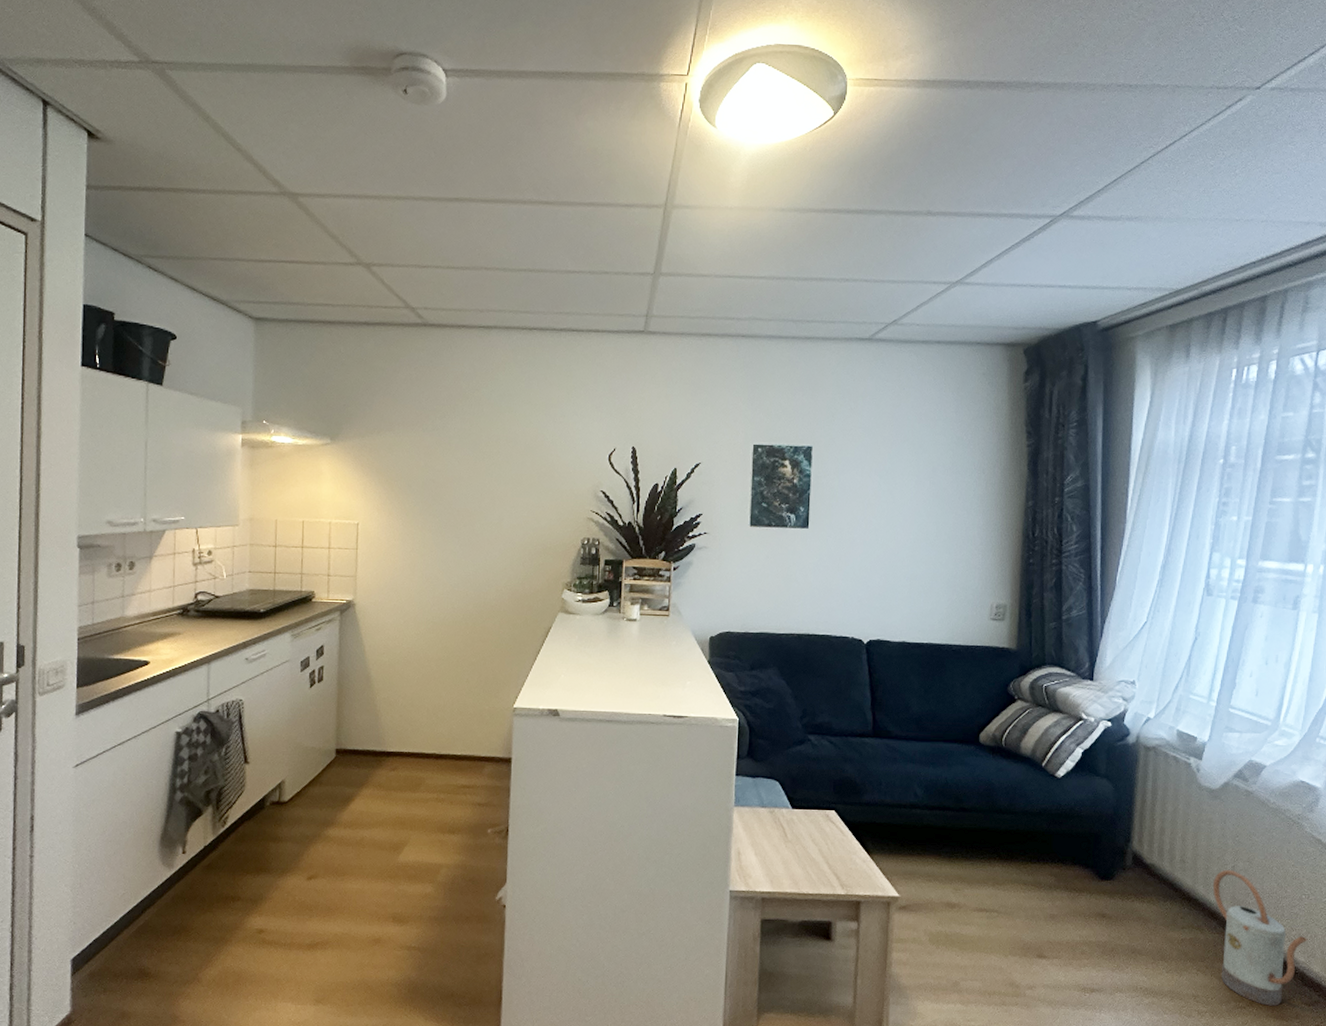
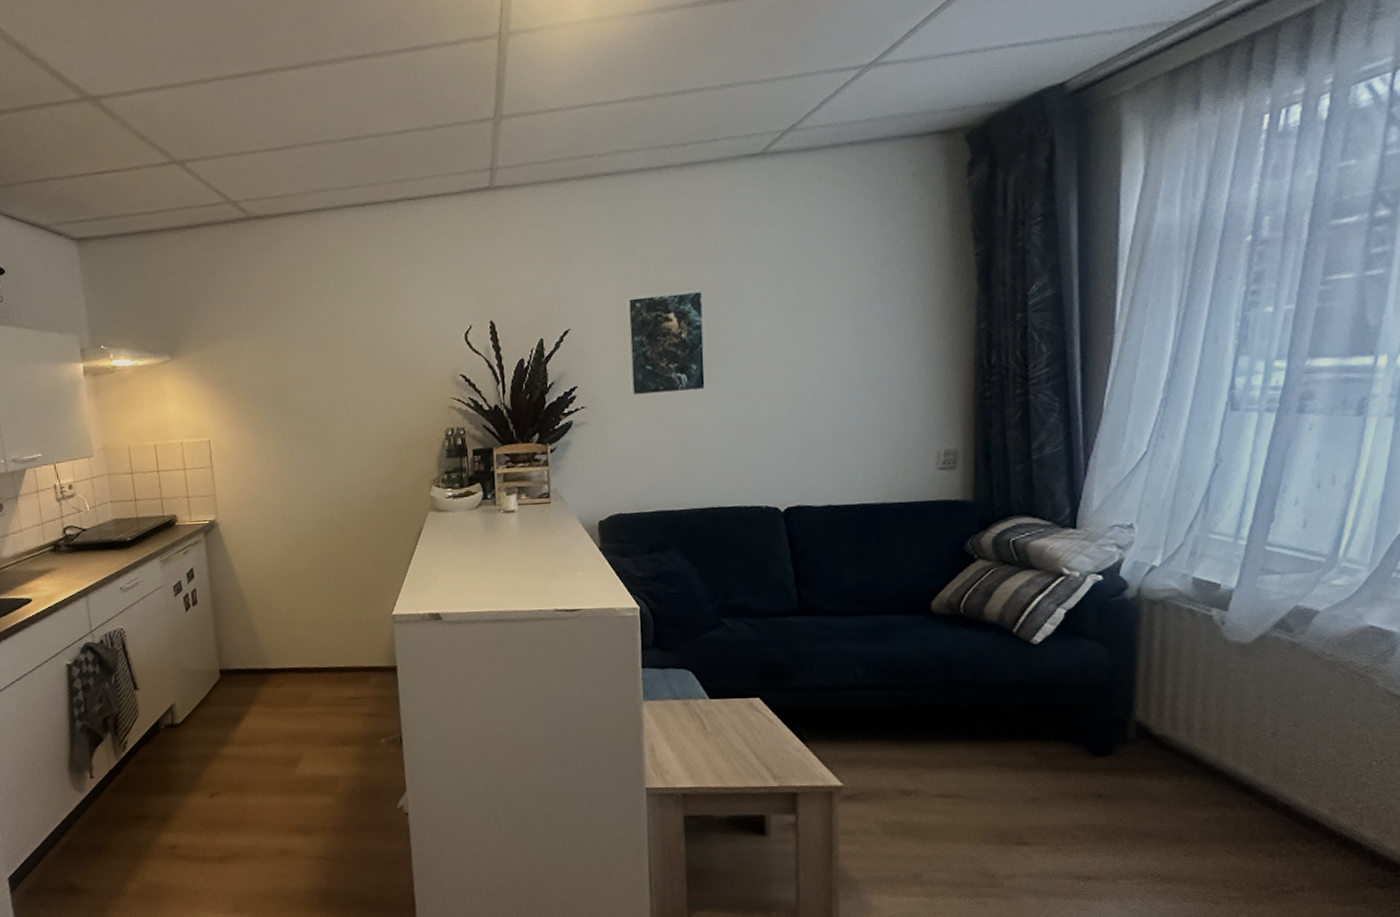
watering can: present [1212,869,1308,1006] -> none [1245,736,1380,889]

